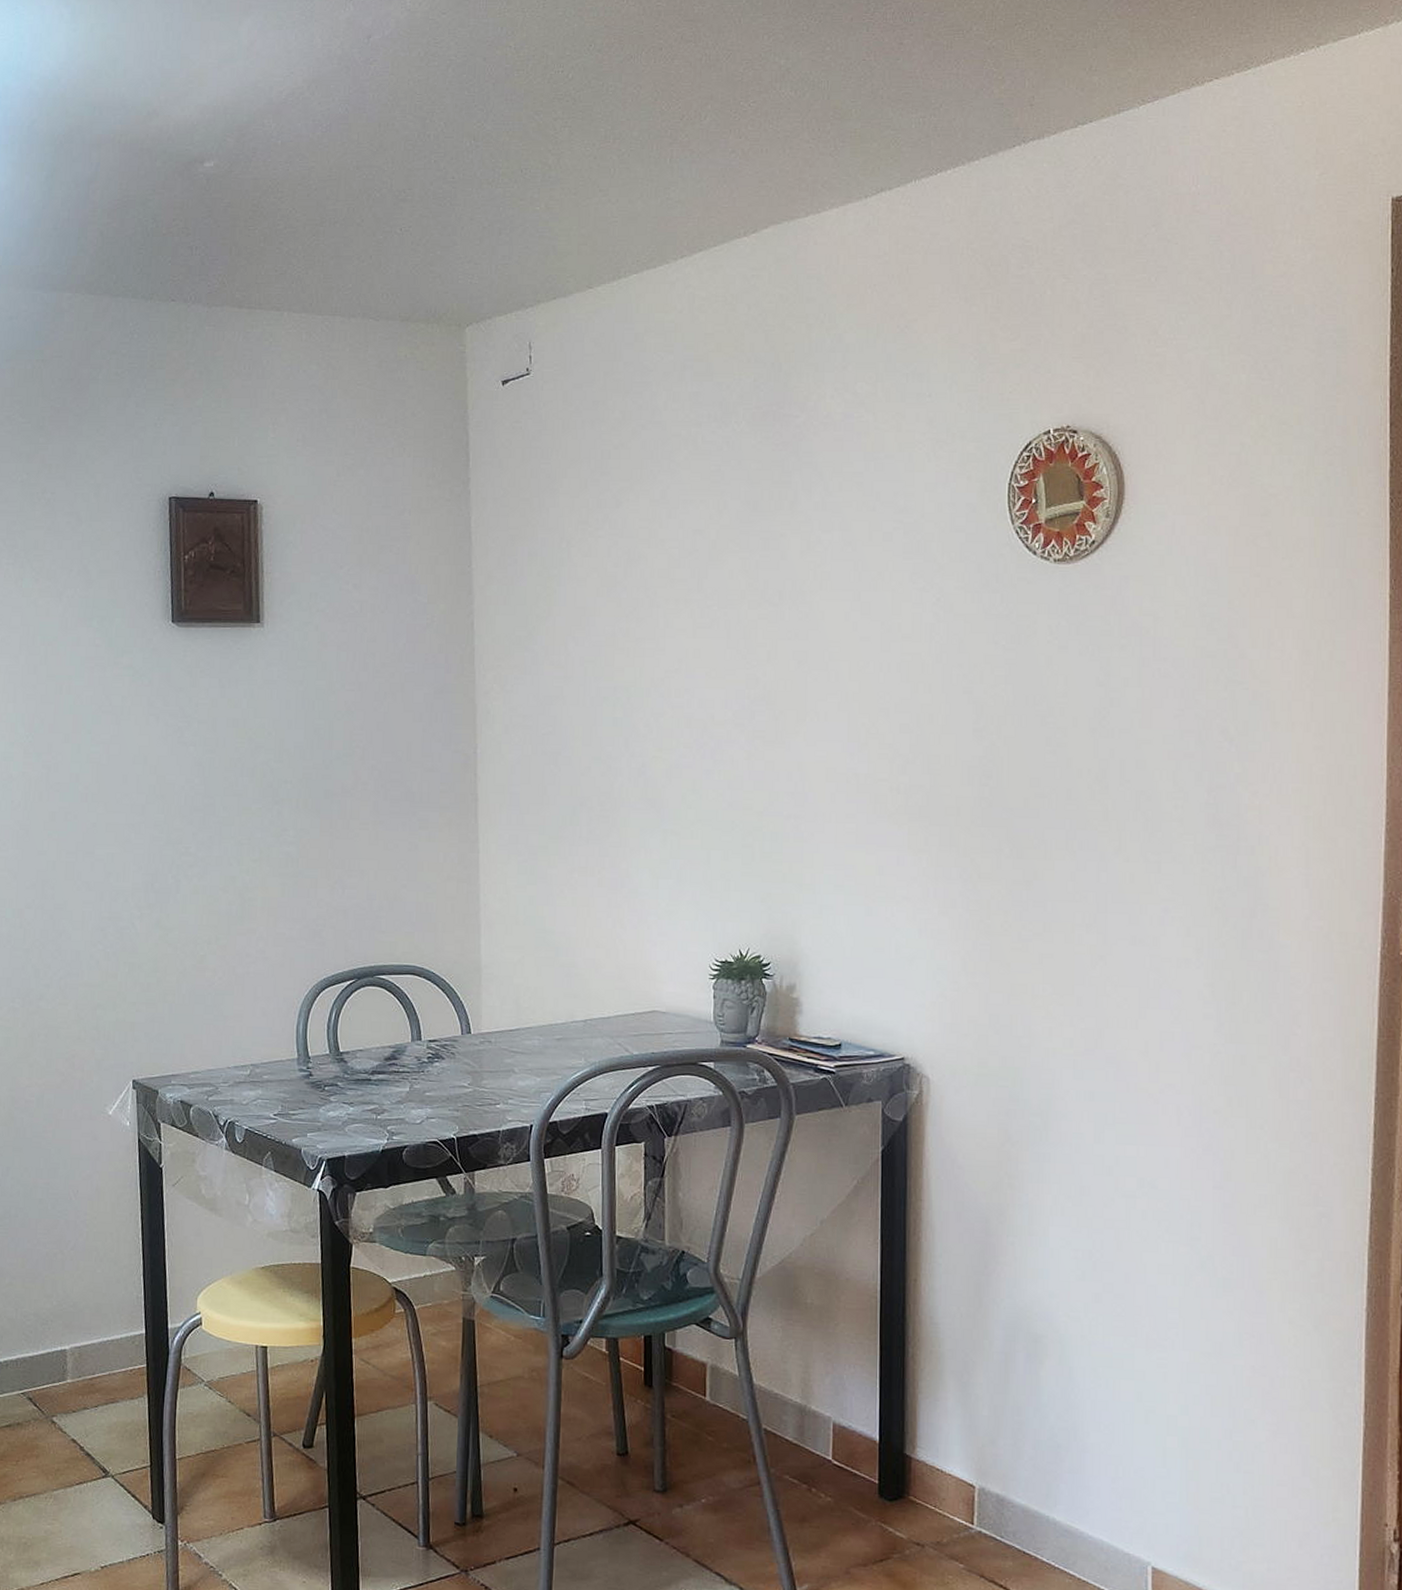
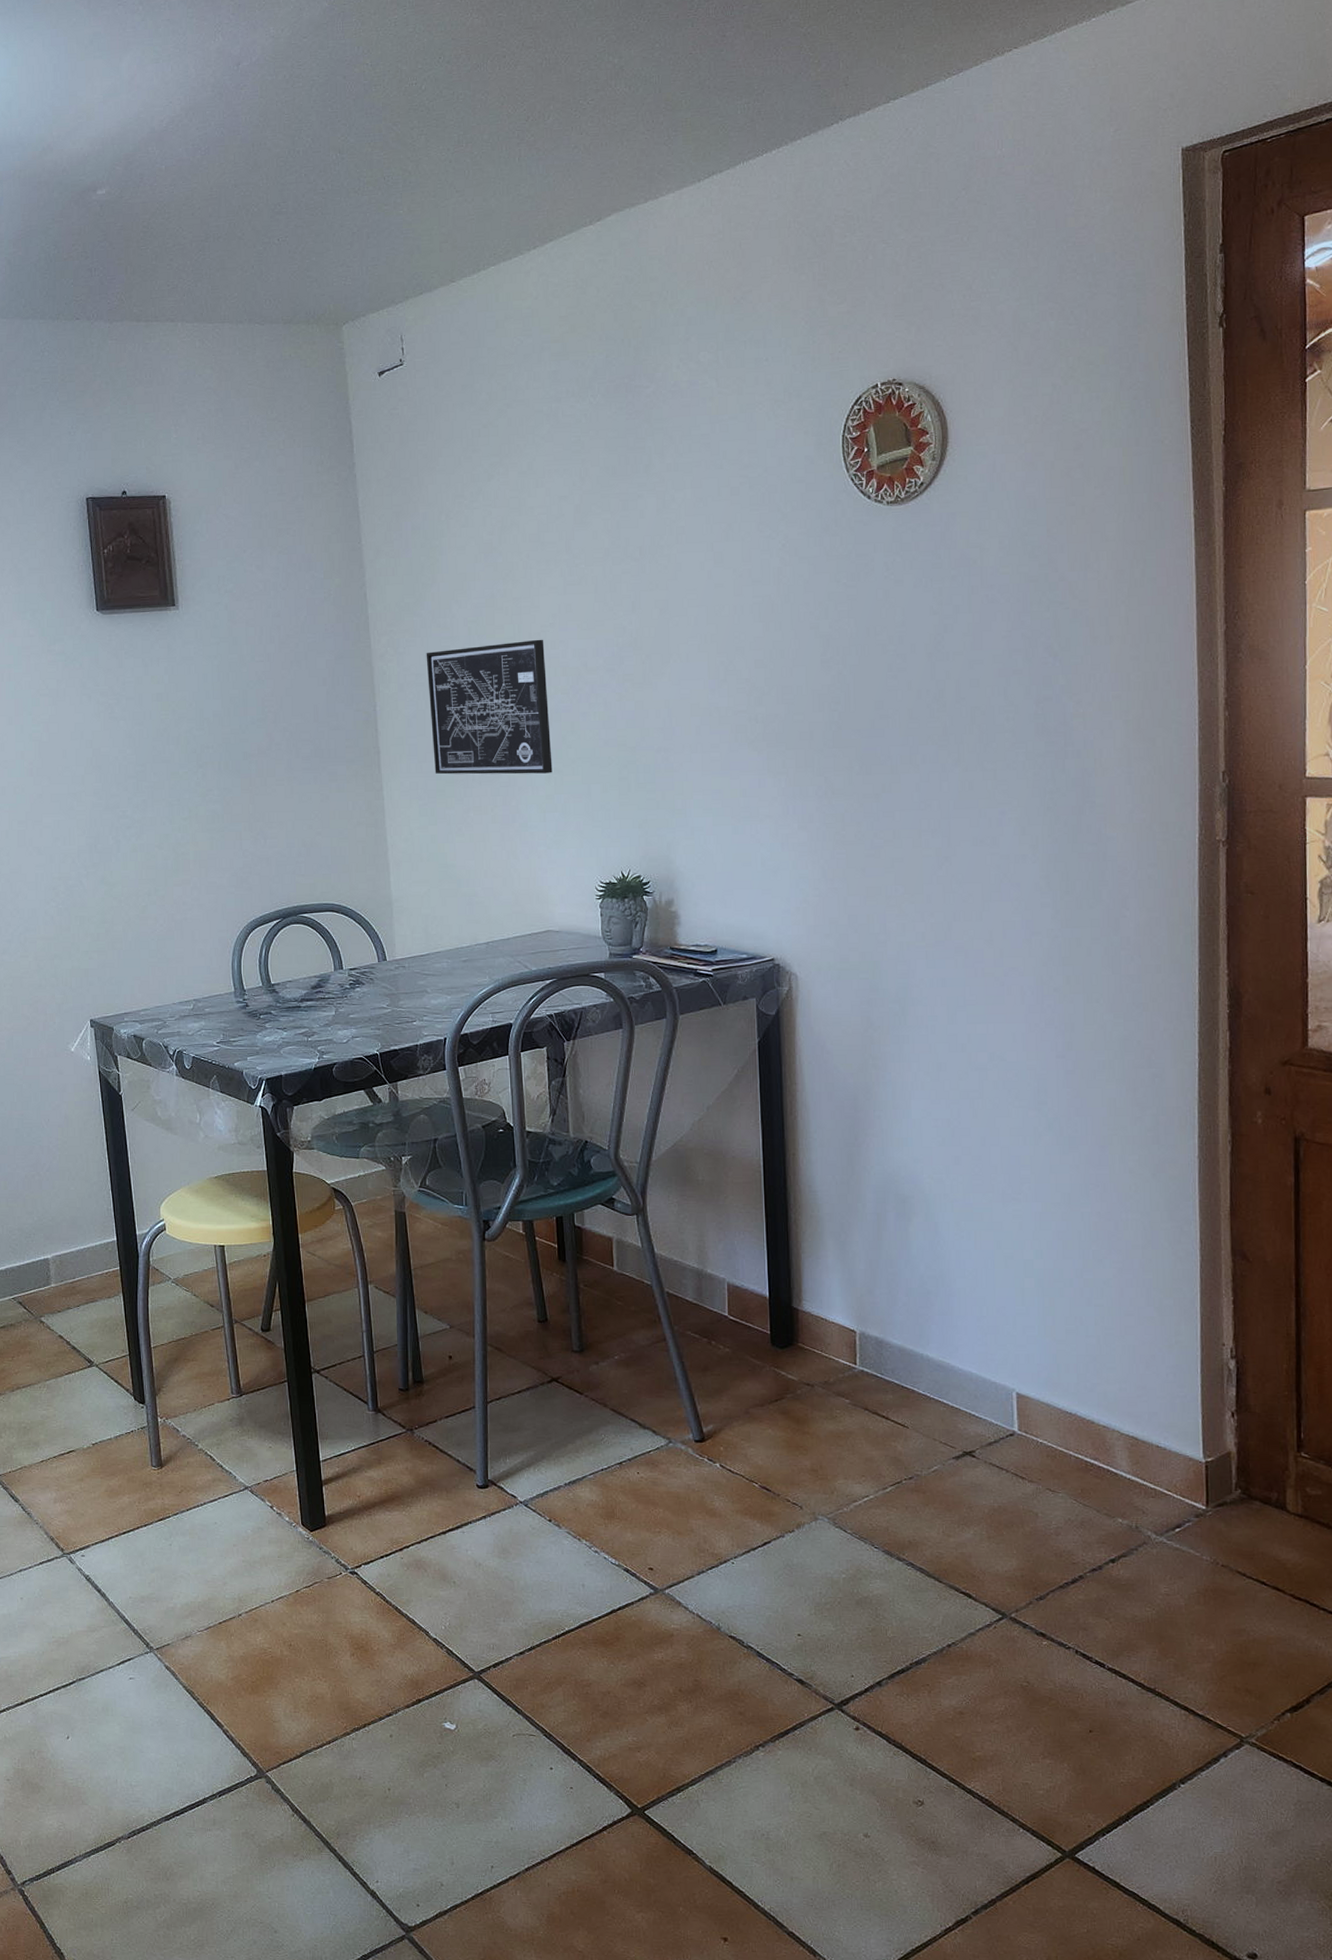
wall art: none [535,685,670,835] -> present [426,639,553,775]

